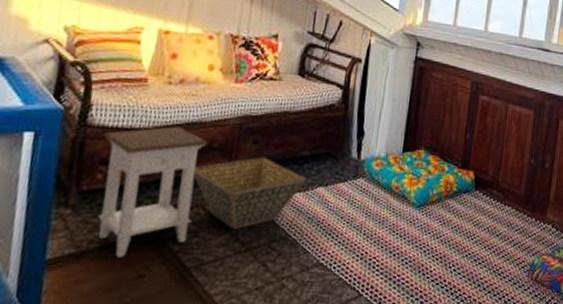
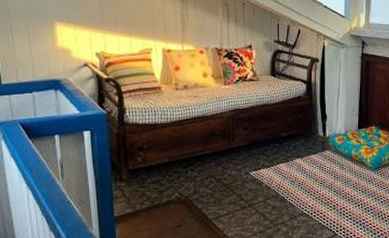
nightstand: present [97,126,208,258] -> none [137,121,211,214]
basket: present [194,156,306,230] -> none [205,139,286,192]

